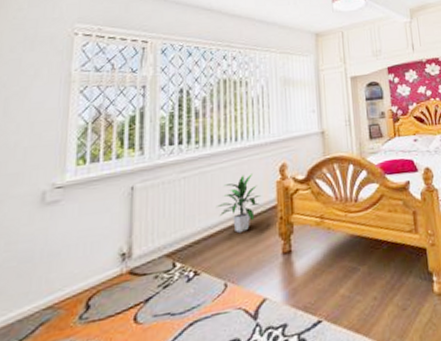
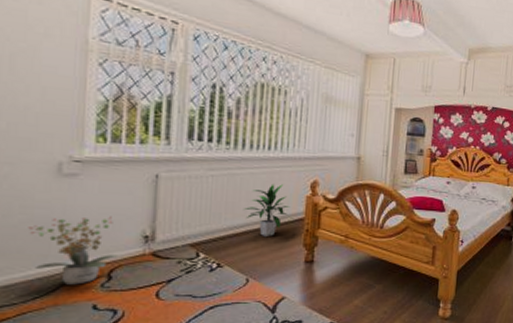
potted plant: none [11,238,97,323] -> present [28,216,119,285]

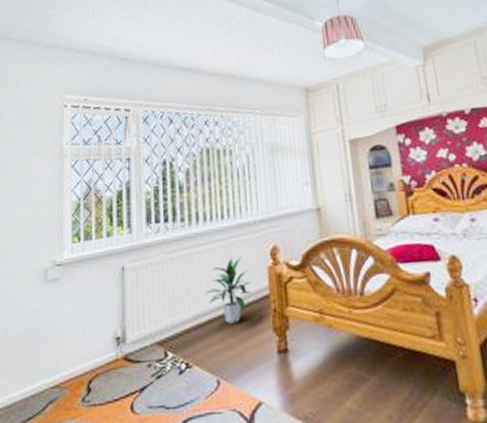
potted plant: present [28,216,119,285] -> none [23,319,95,401]

